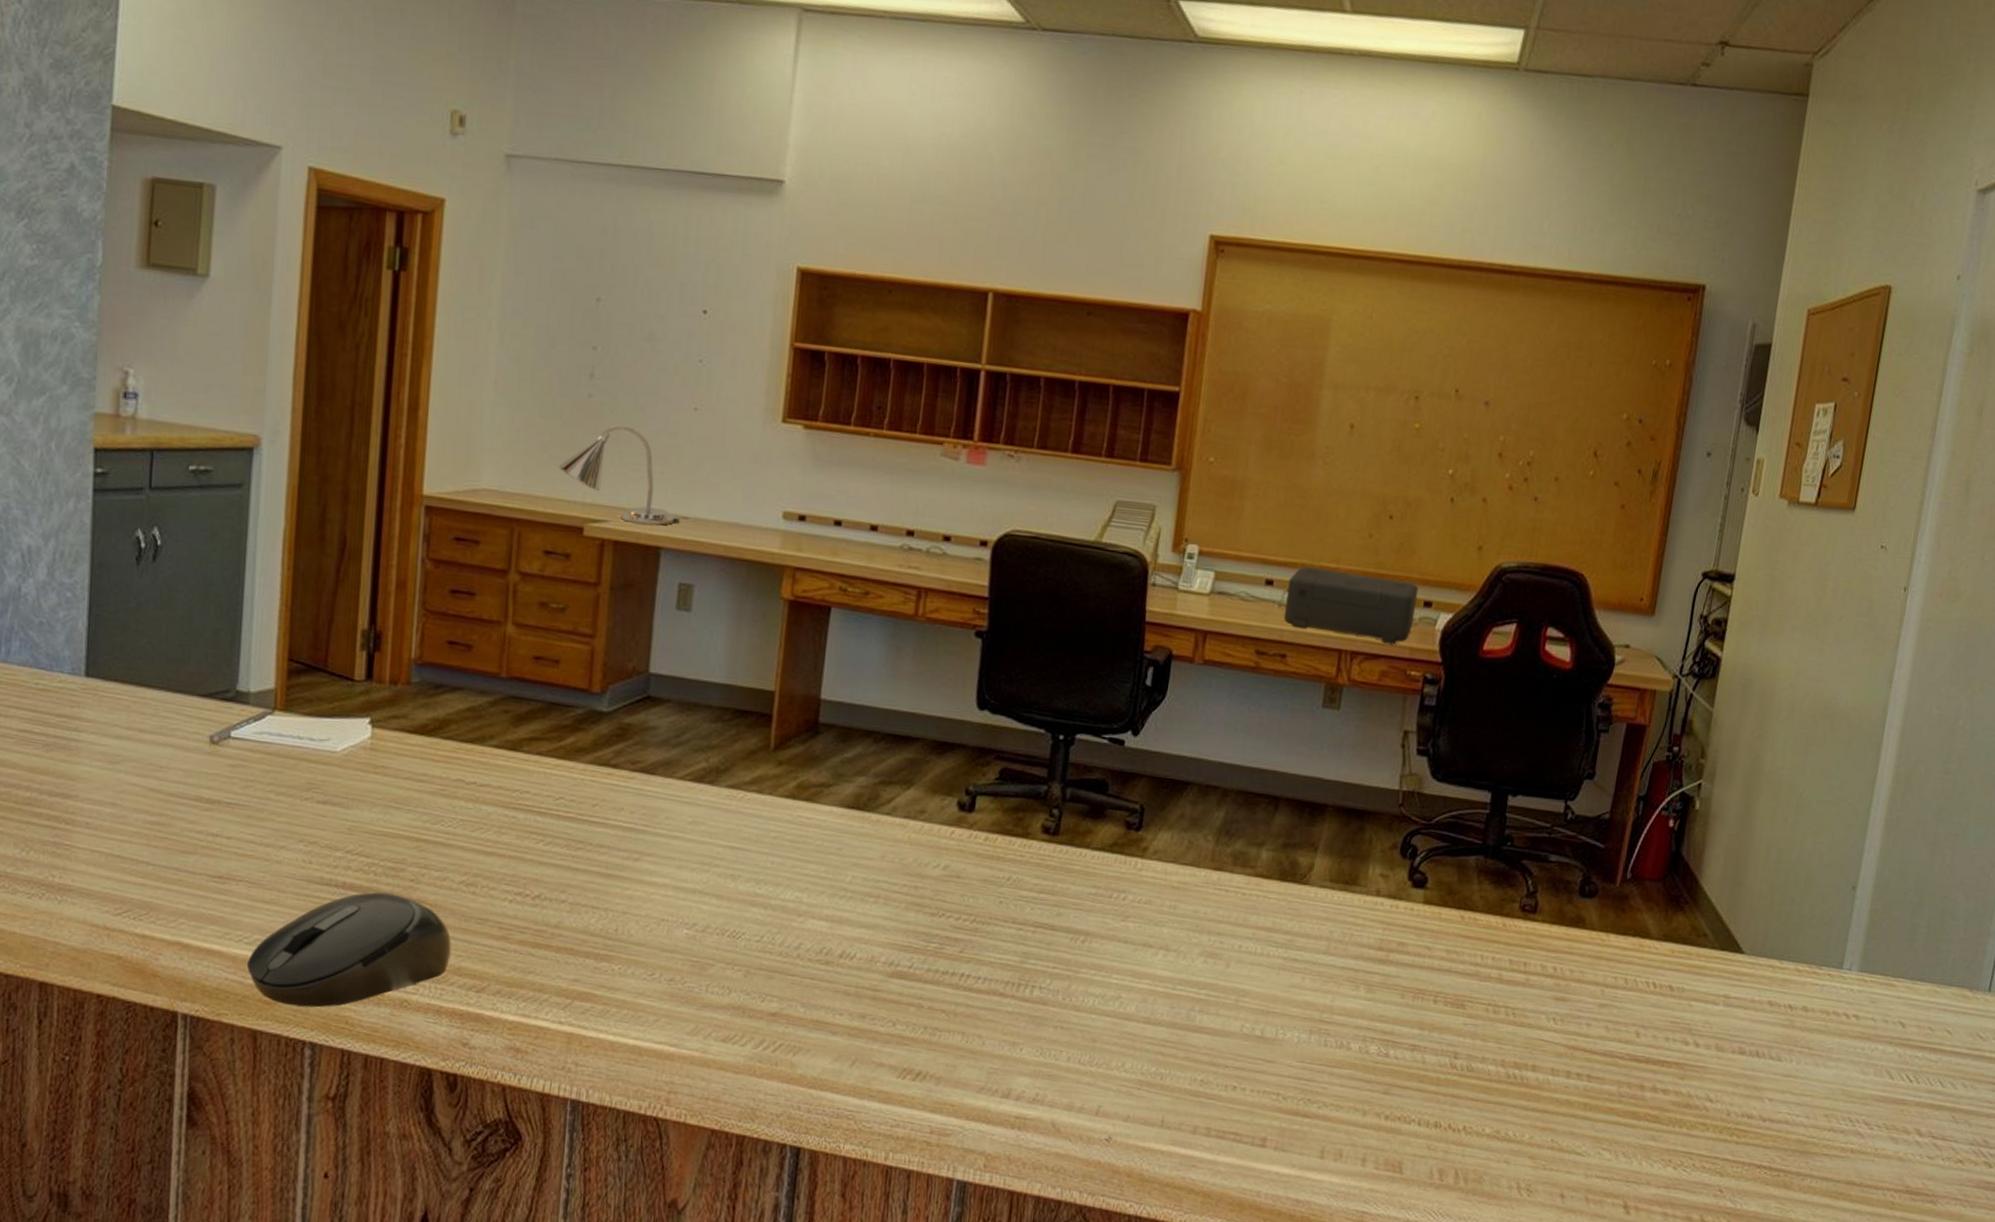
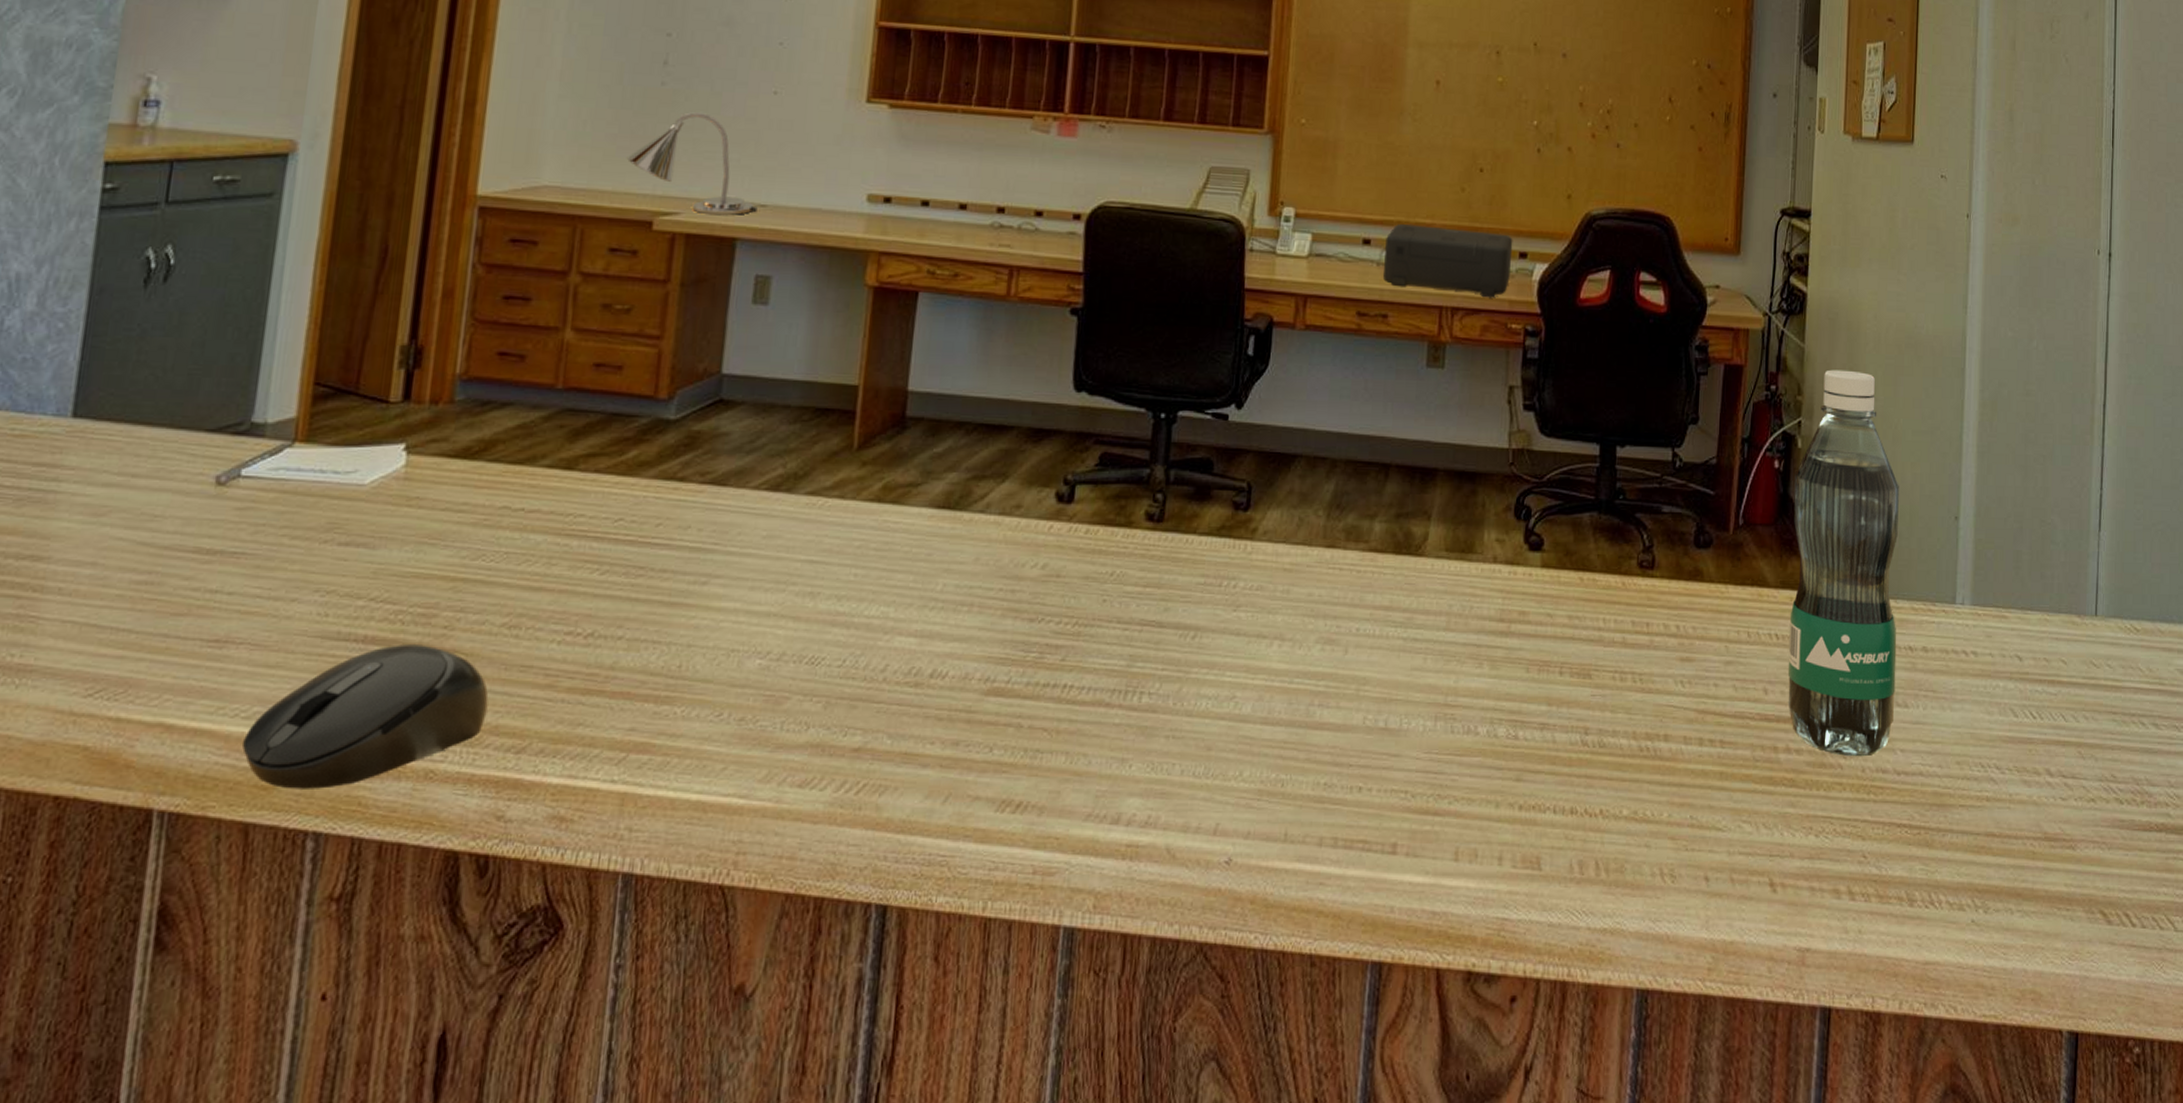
bottle: none [1659,735,1798,1102] -> present [1787,369,1899,757]

